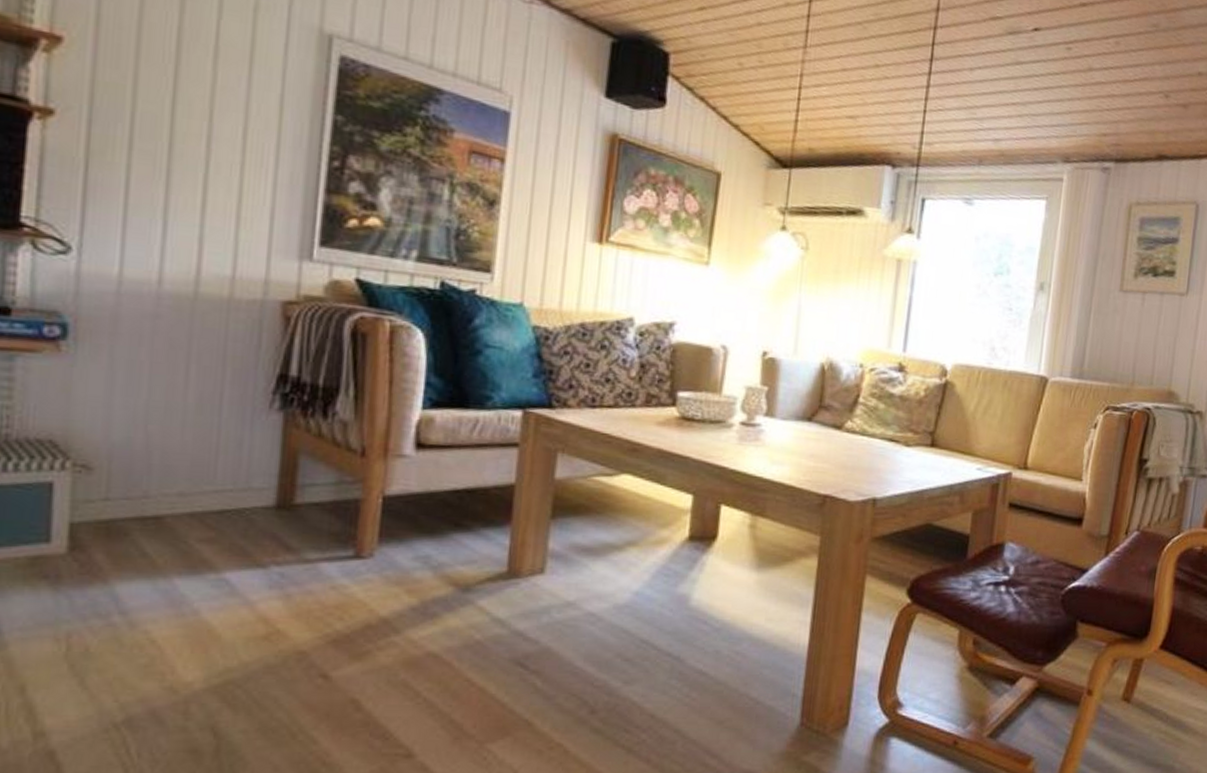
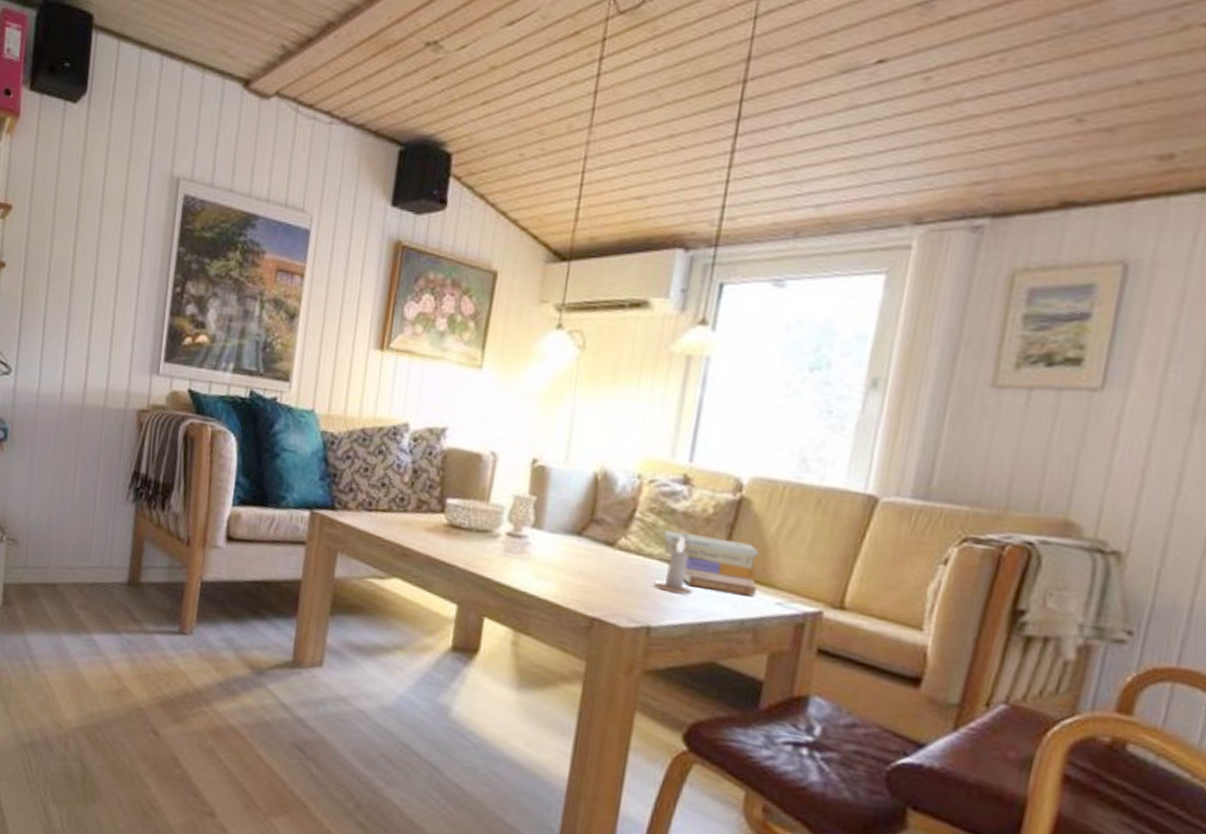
candle: none [878,417,911,467] -> present [654,536,693,594]
books: none [884,412,962,465] -> present [664,529,759,597]

